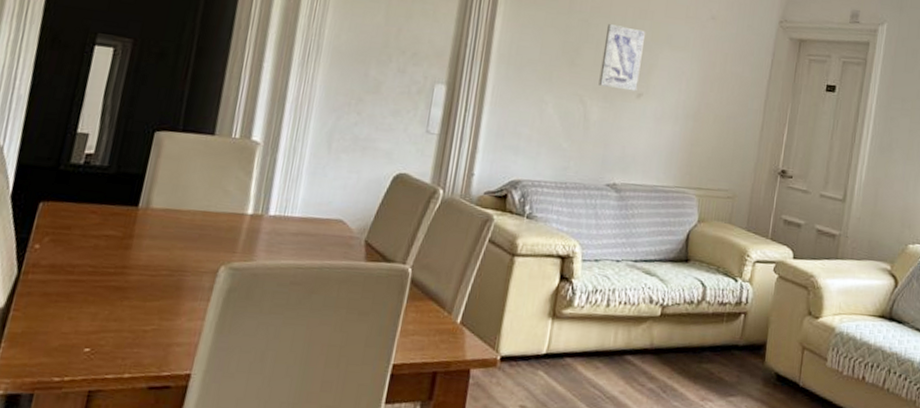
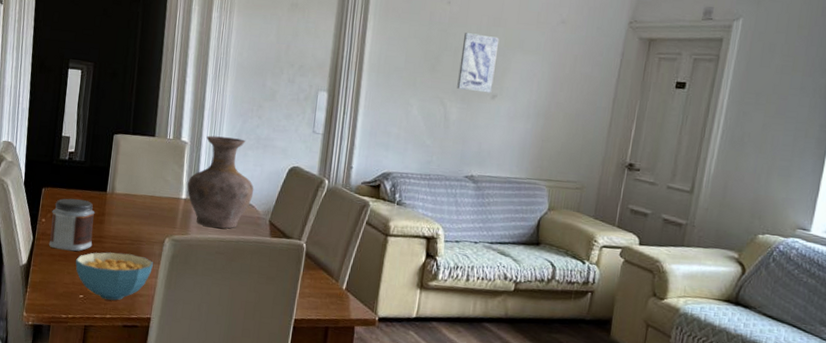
jar: none [41,215,119,289] -> present [48,198,95,252]
cereal bowl: none [81,287,200,353] -> present [75,252,153,301]
vase: none [255,134,347,252] -> present [187,135,254,229]

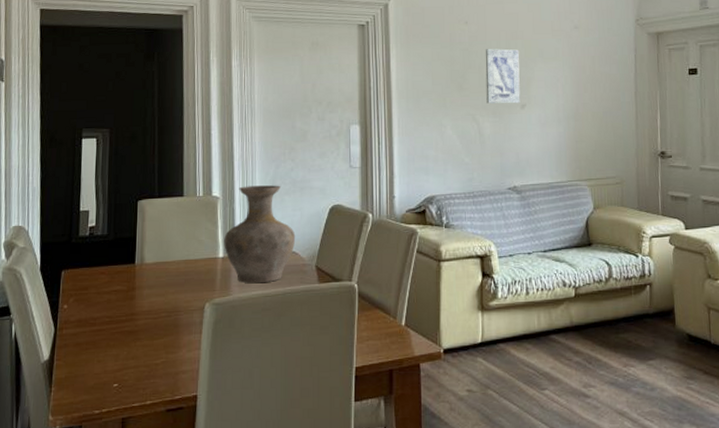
jar: present [48,198,95,252] -> none [73,277,124,337]
cereal bowl: present [75,252,153,301] -> none [106,328,194,383]

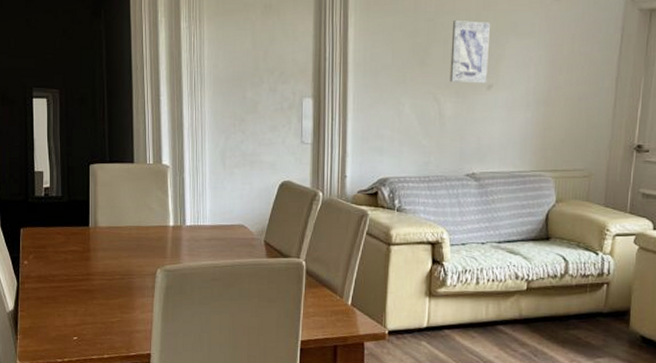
vase: present [224,185,296,283] -> none [174,156,245,253]

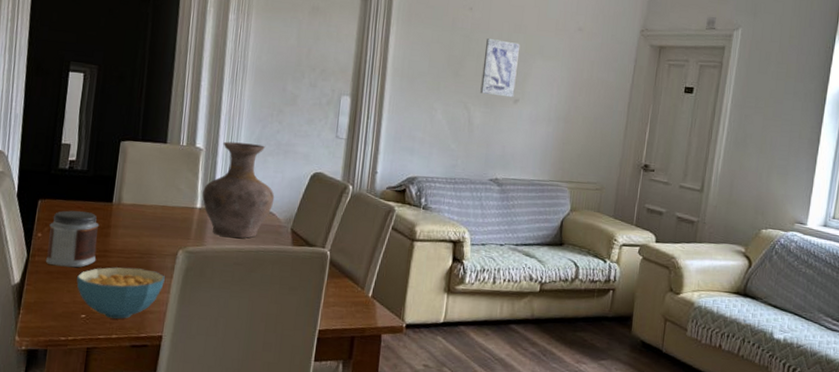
jar: none [34,237,81,293] -> present [45,210,99,268]
cereal bowl: none [65,289,147,339] -> present [76,267,165,319]
vase: none [174,156,245,253] -> present [202,141,275,238]

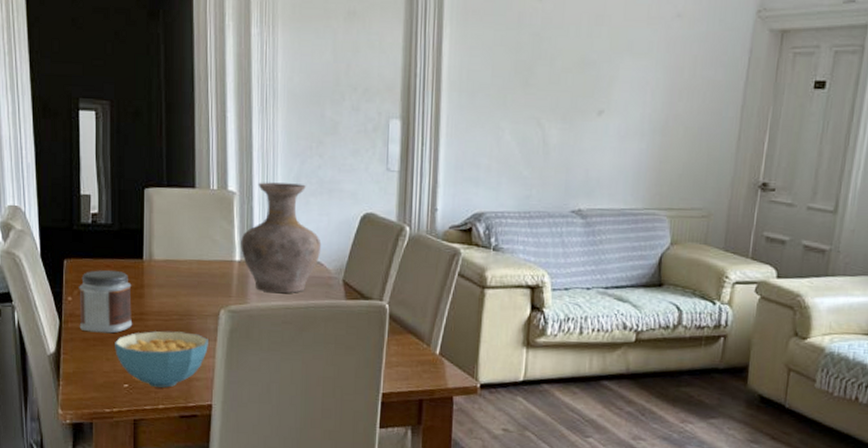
wall art: present [480,38,521,98] -> none [556,36,604,109]

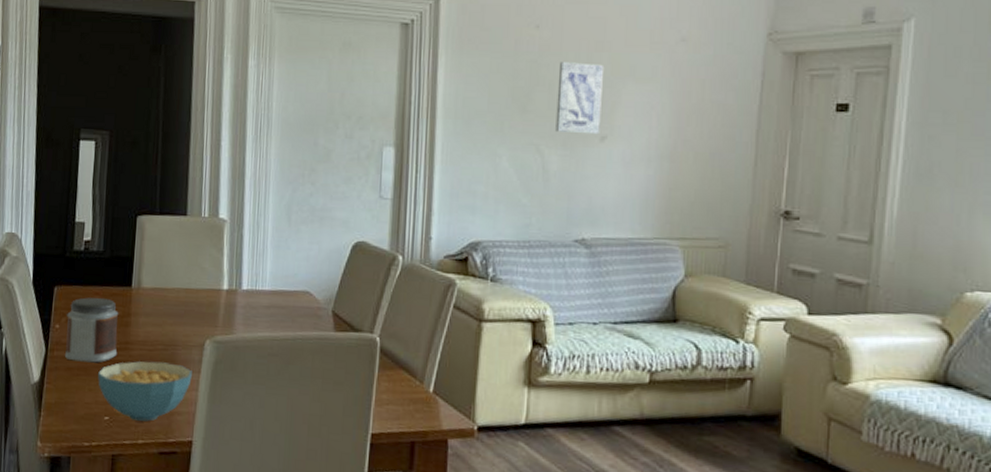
vase: present [241,182,322,293] -> none [229,210,311,324]
wall art: none [556,36,604,109] -> present [555,62,605,135]

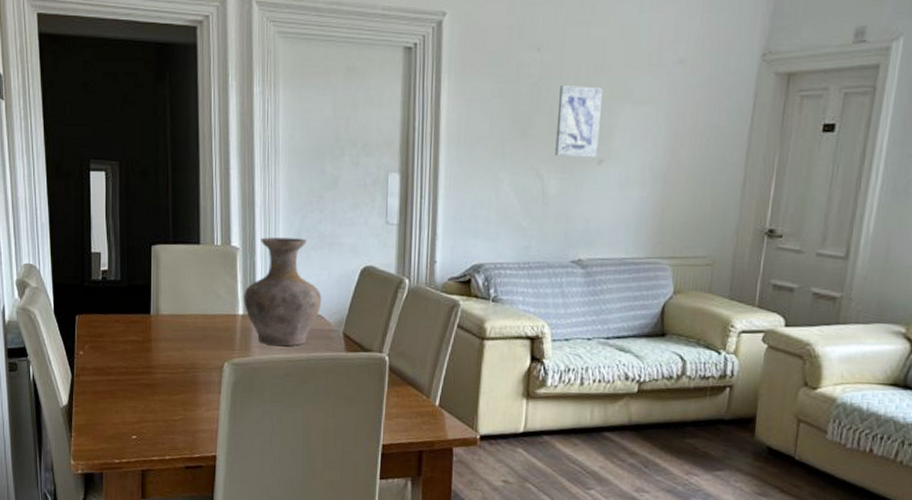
jar: present [64,297,119,363] -> none [90,325,141,387]
cereal bowl: present [98,361,192,422] -> none [124,383,213,439]
vase: none [229,210,311,324] -> present [244,237,322,346]

